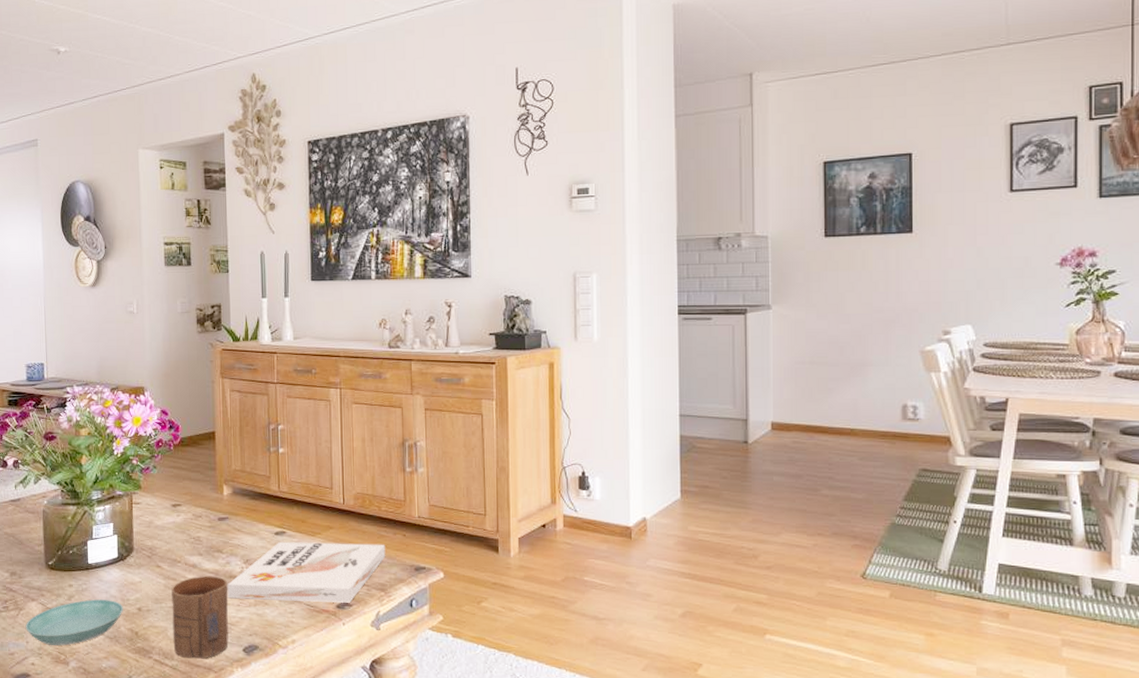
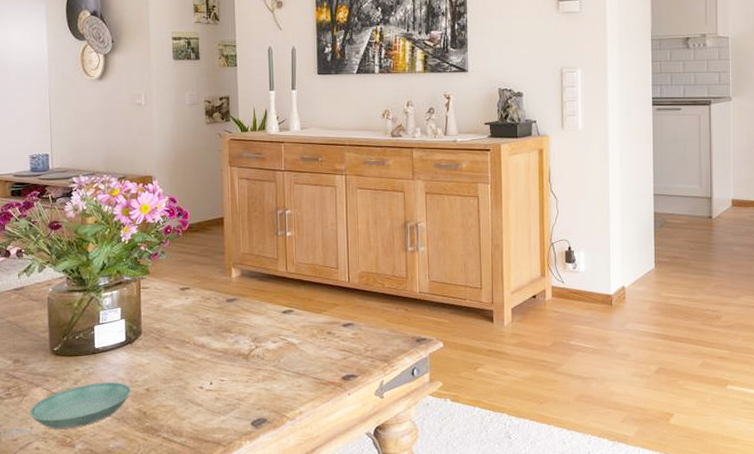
cup: present [171,576,229,659] -> none [180,355,237,434]
book: present [227,541,386,603] -> none [235,318,389,376]

